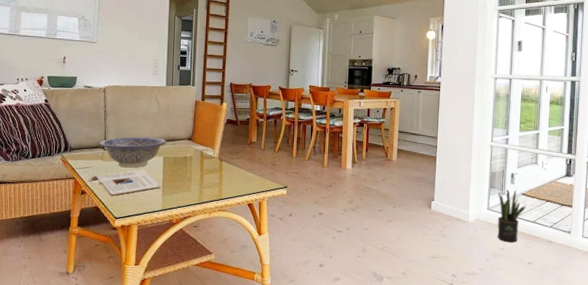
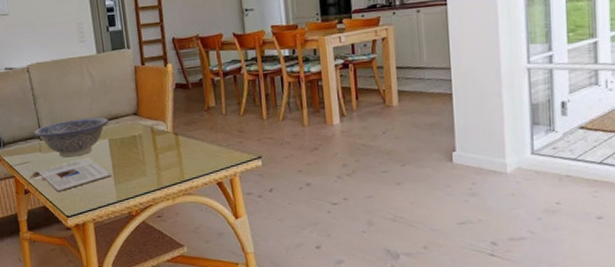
potted plant: present [497,188,526,243] -> none [545,123,587,194]

